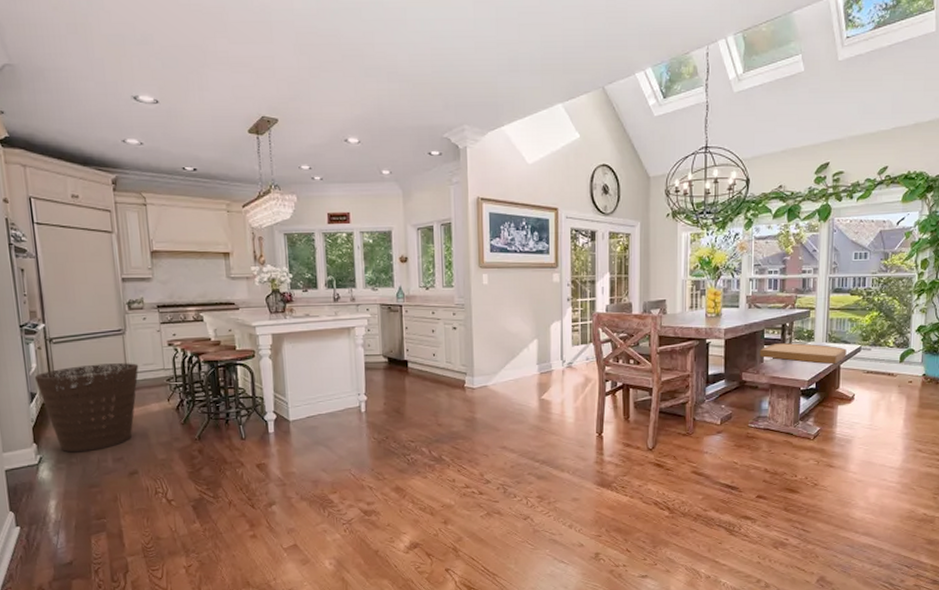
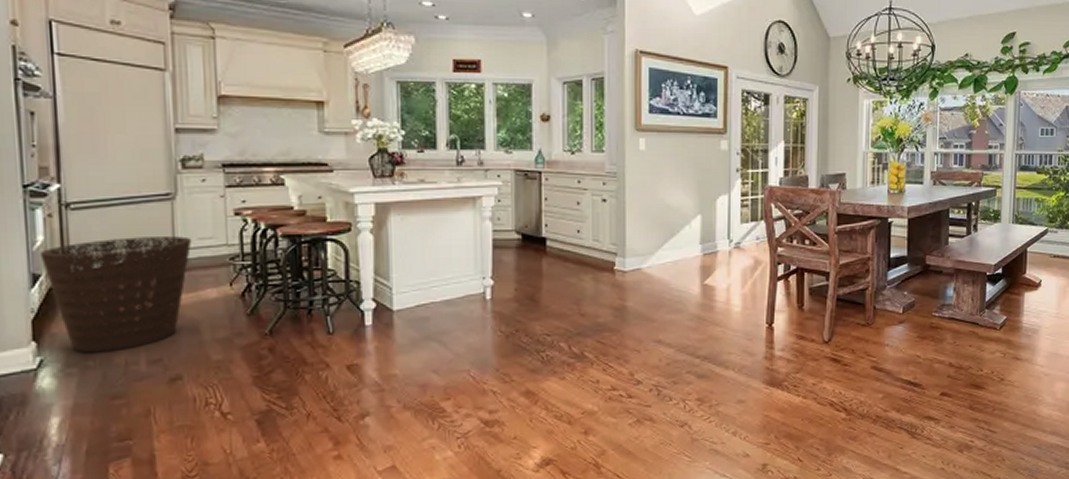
cushion: present [759,343,847,365] -> none [944,224,1033,248]

